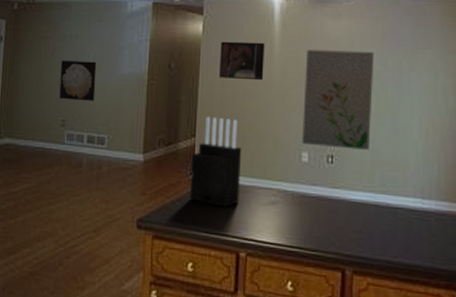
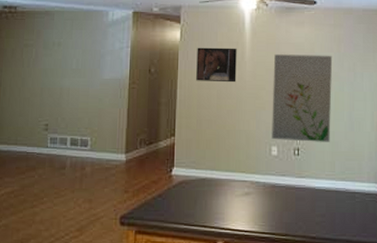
wall art: present [59,60,97,101] -> none [42,67,79,105]
knife block: present [189,116,242,207] -> none [170,117,218,200]

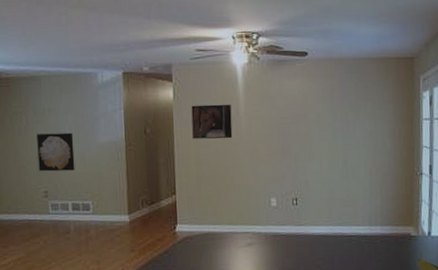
wall art: none [42,67,79,105] -> present [37,132,75,172]
wall art: present [272,54,333,142] -> none [268,106,327,192]

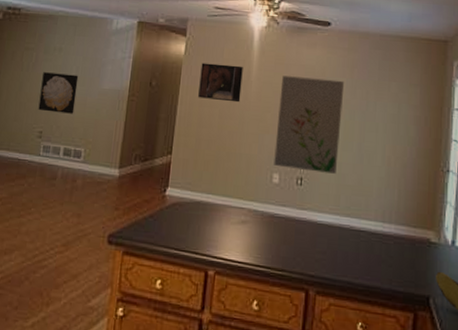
wall art: none [268,106,327,192] -> present [274,76,345,174]

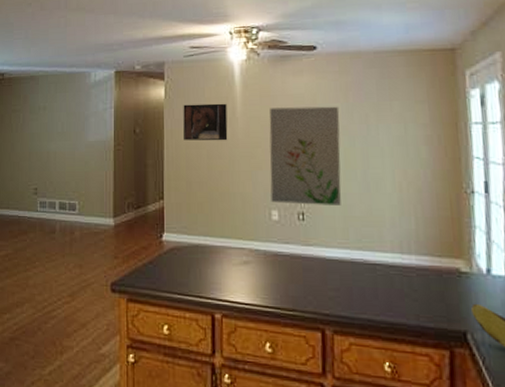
wall art: present [38,72,79,114] -> none [31,131,65,169]

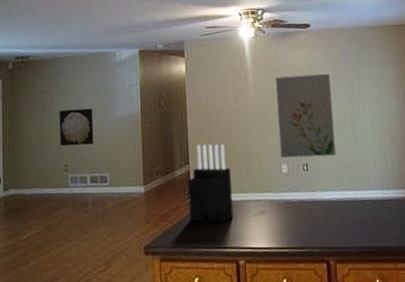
wall art: none [31,131,65,169] -> present [59,108,94,146]
knife block: none [161,179,211,269] -> present [188,143,234,223]
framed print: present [183,103,228,141] -> none [202,75,242,110]

